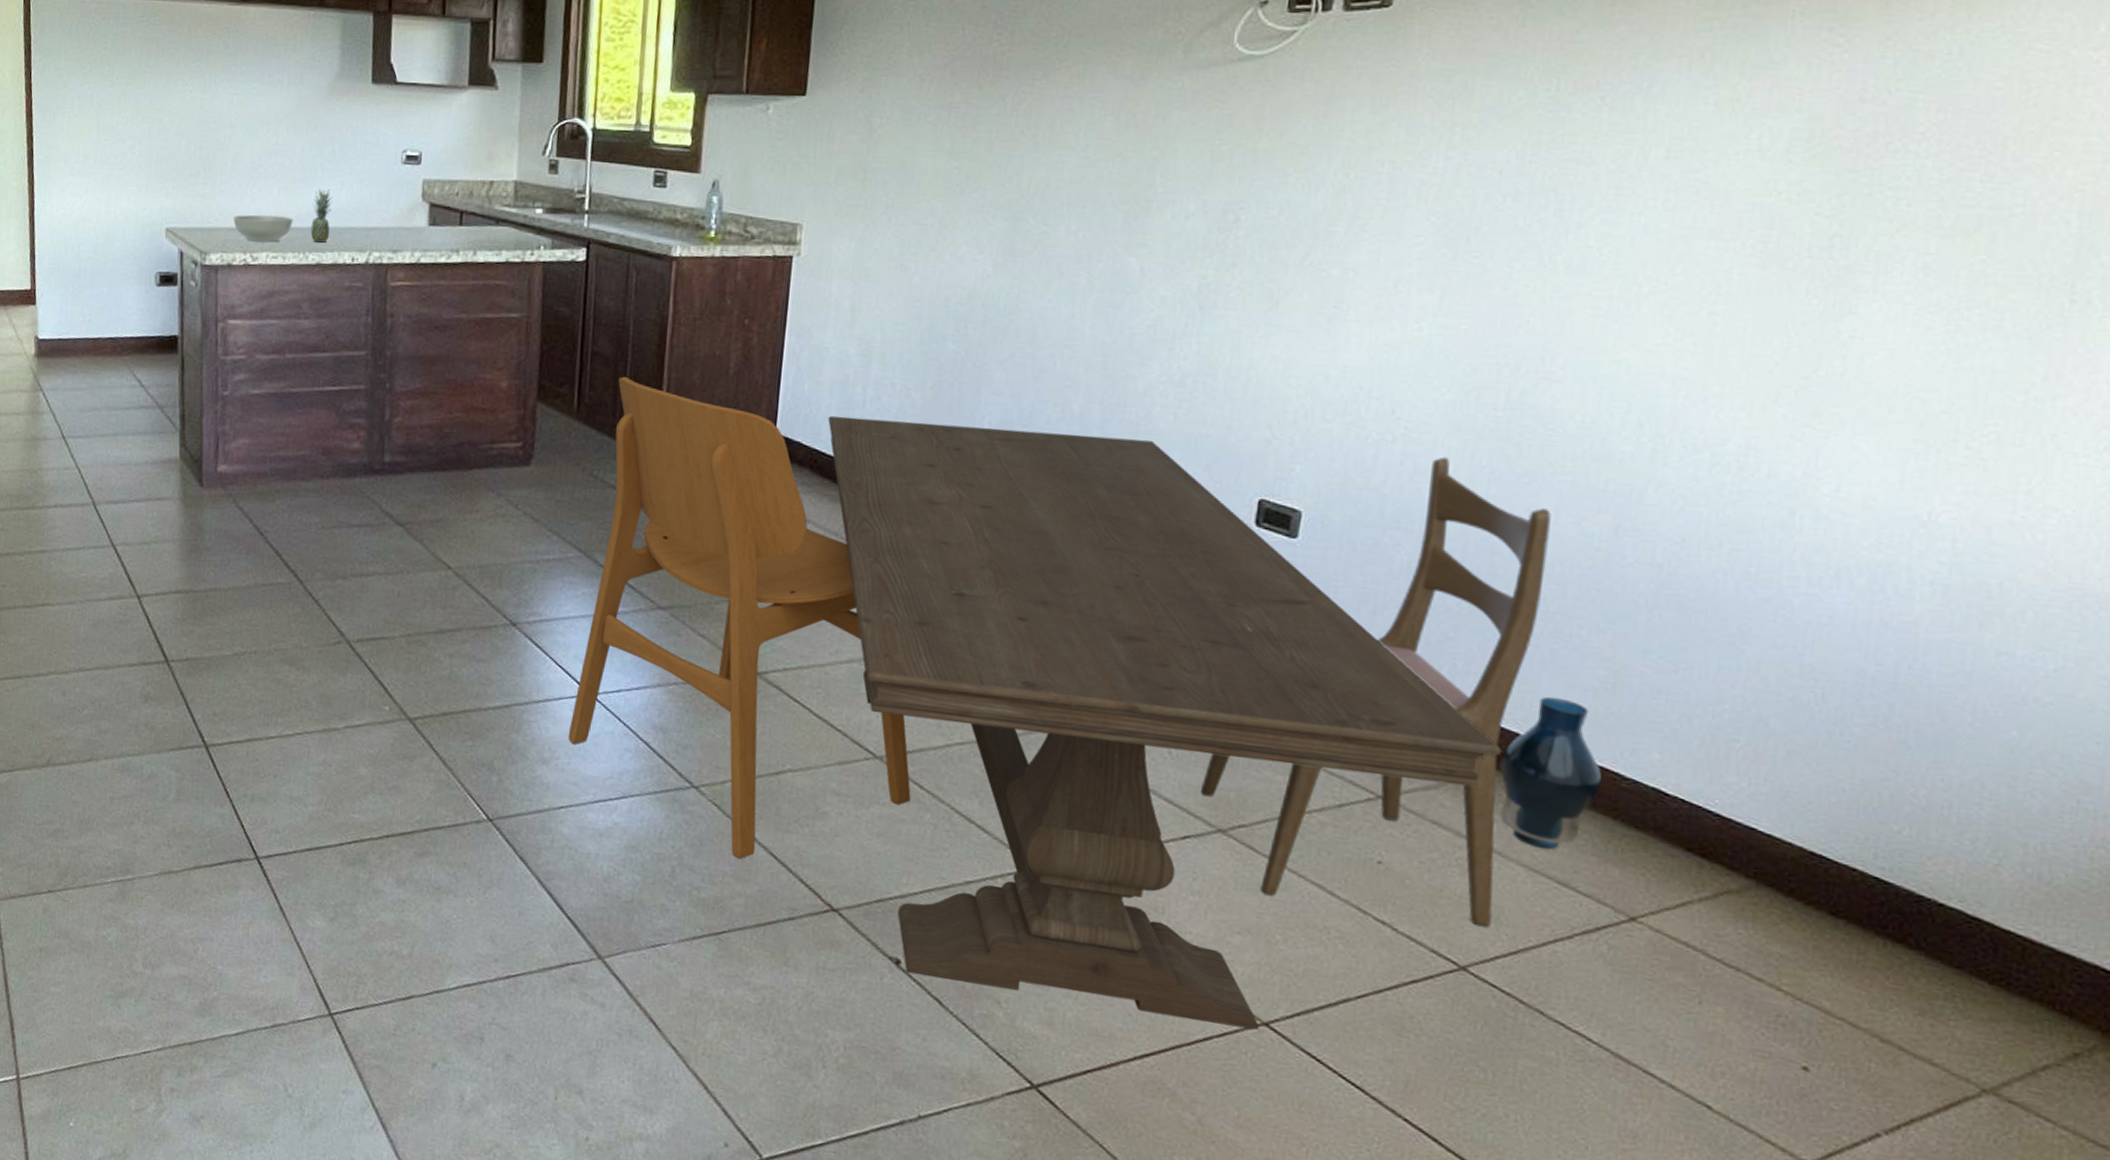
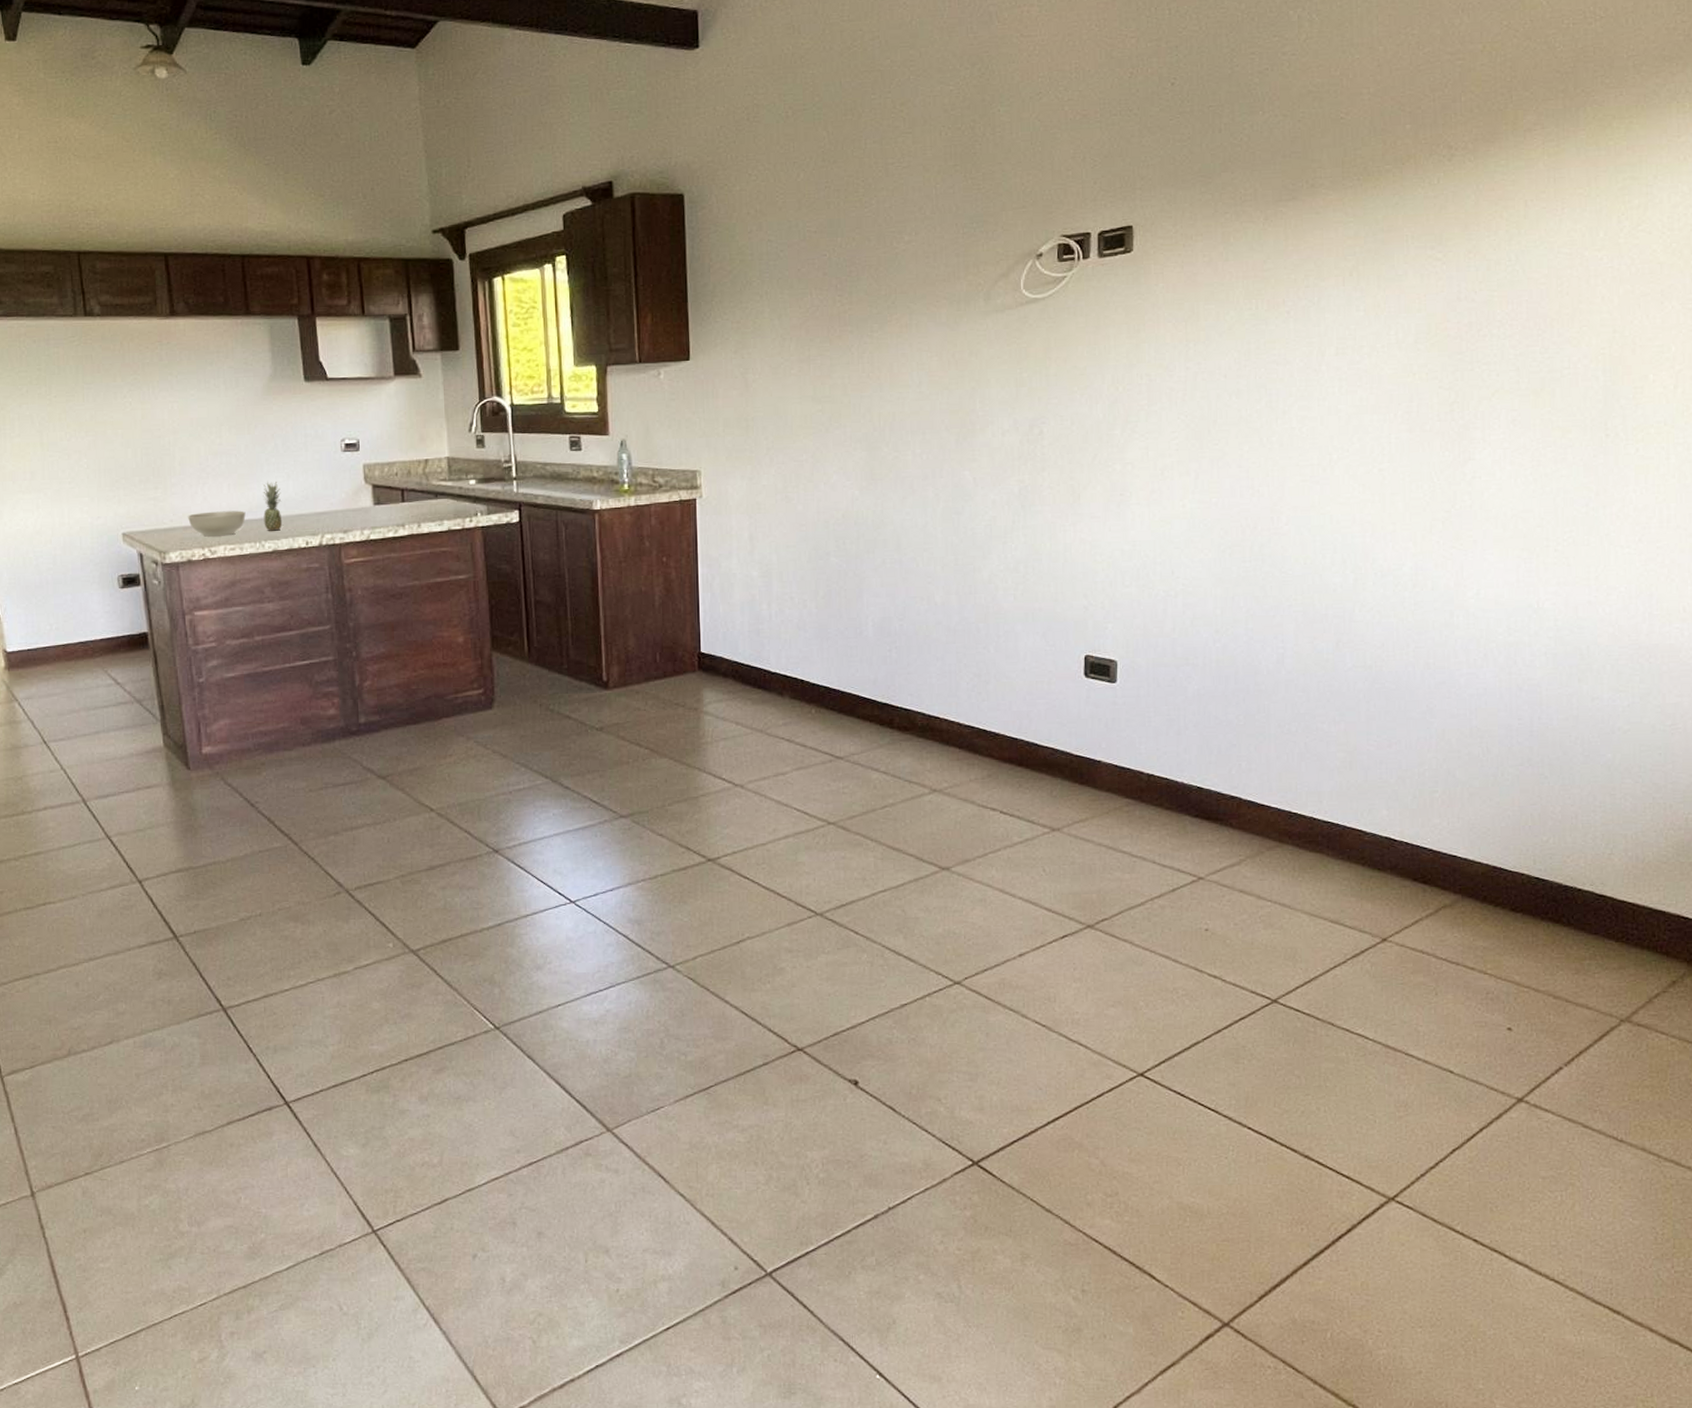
dining chair: present [568,376,911,859] -> none [556,619,849,1022]
dining table: present [828,415,1502,1030] -> none [743,619,1281,1090]
dining chair: present [1200,456,1551,927] -> none [1070,603,1294,972]
vase: present [1500,696,1602,849] -> none [1281,779,1352,897]

